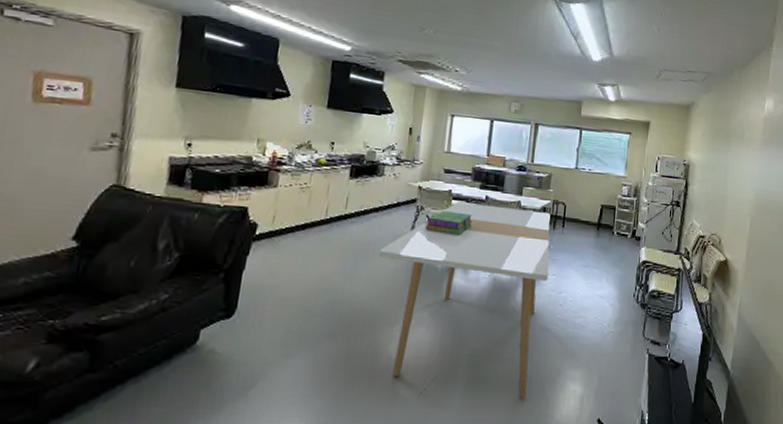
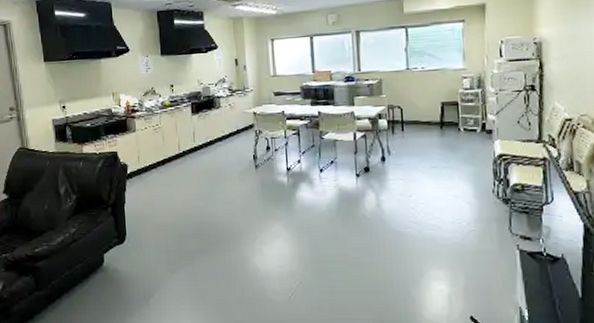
dining table: present [379,202,550,400] -> none [230,118,395,300]
stack of books: present [425,211,473,236] -> none [266,130,310,153]

